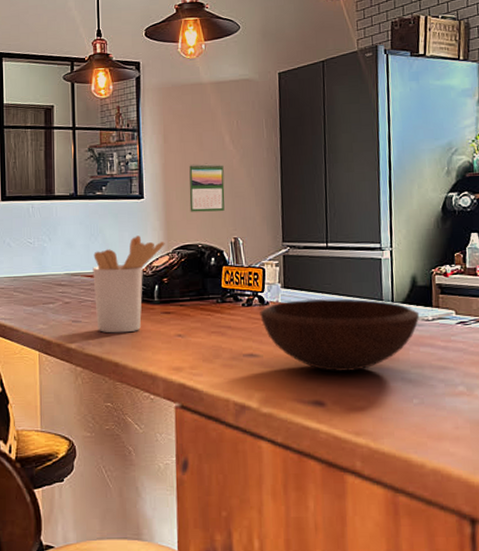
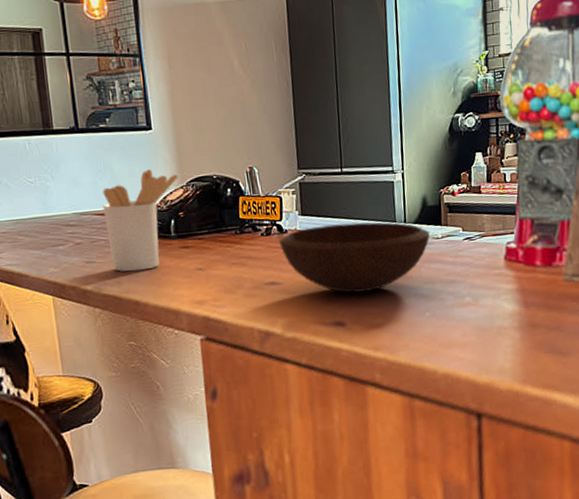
calendar: present [189,163,225,212] -> none [198,90,238,143]

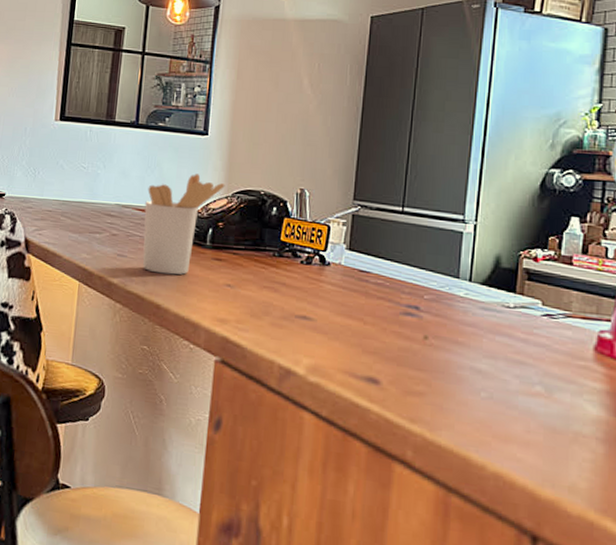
bowl: present [279,222,431,293] -> none [319,265,500,352]

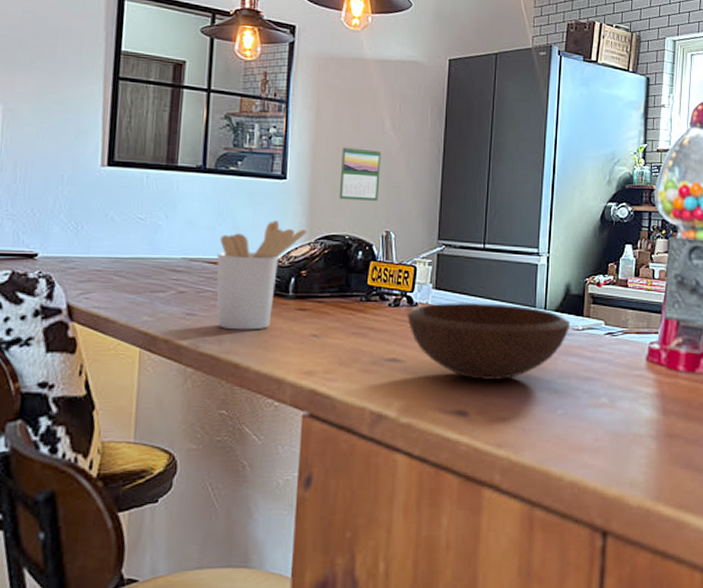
calendar: none [256,104,298,159] -> present [339,146,381,201]
bowl: none [319,265,500,352] -> present [407,302,571,381]

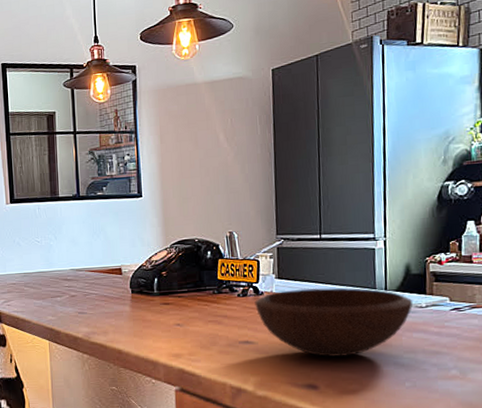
utensil holder: present [216,220,307,330] -> none [96,232,163,324]
calendar: present [339,146,381,201] -> none [185,161,220,209]

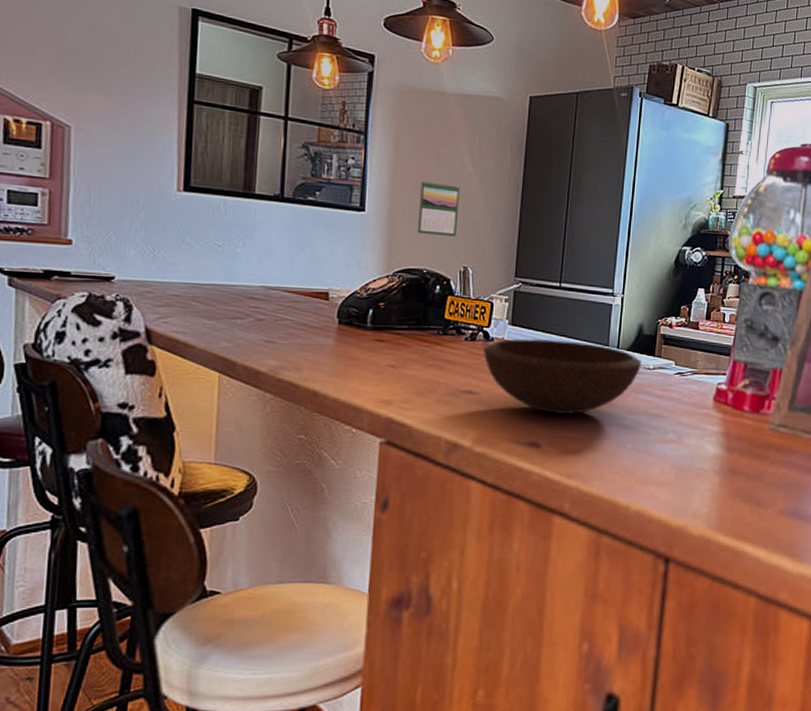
calendar: none [185,161,220,209] -> present [417,180,460,236]

